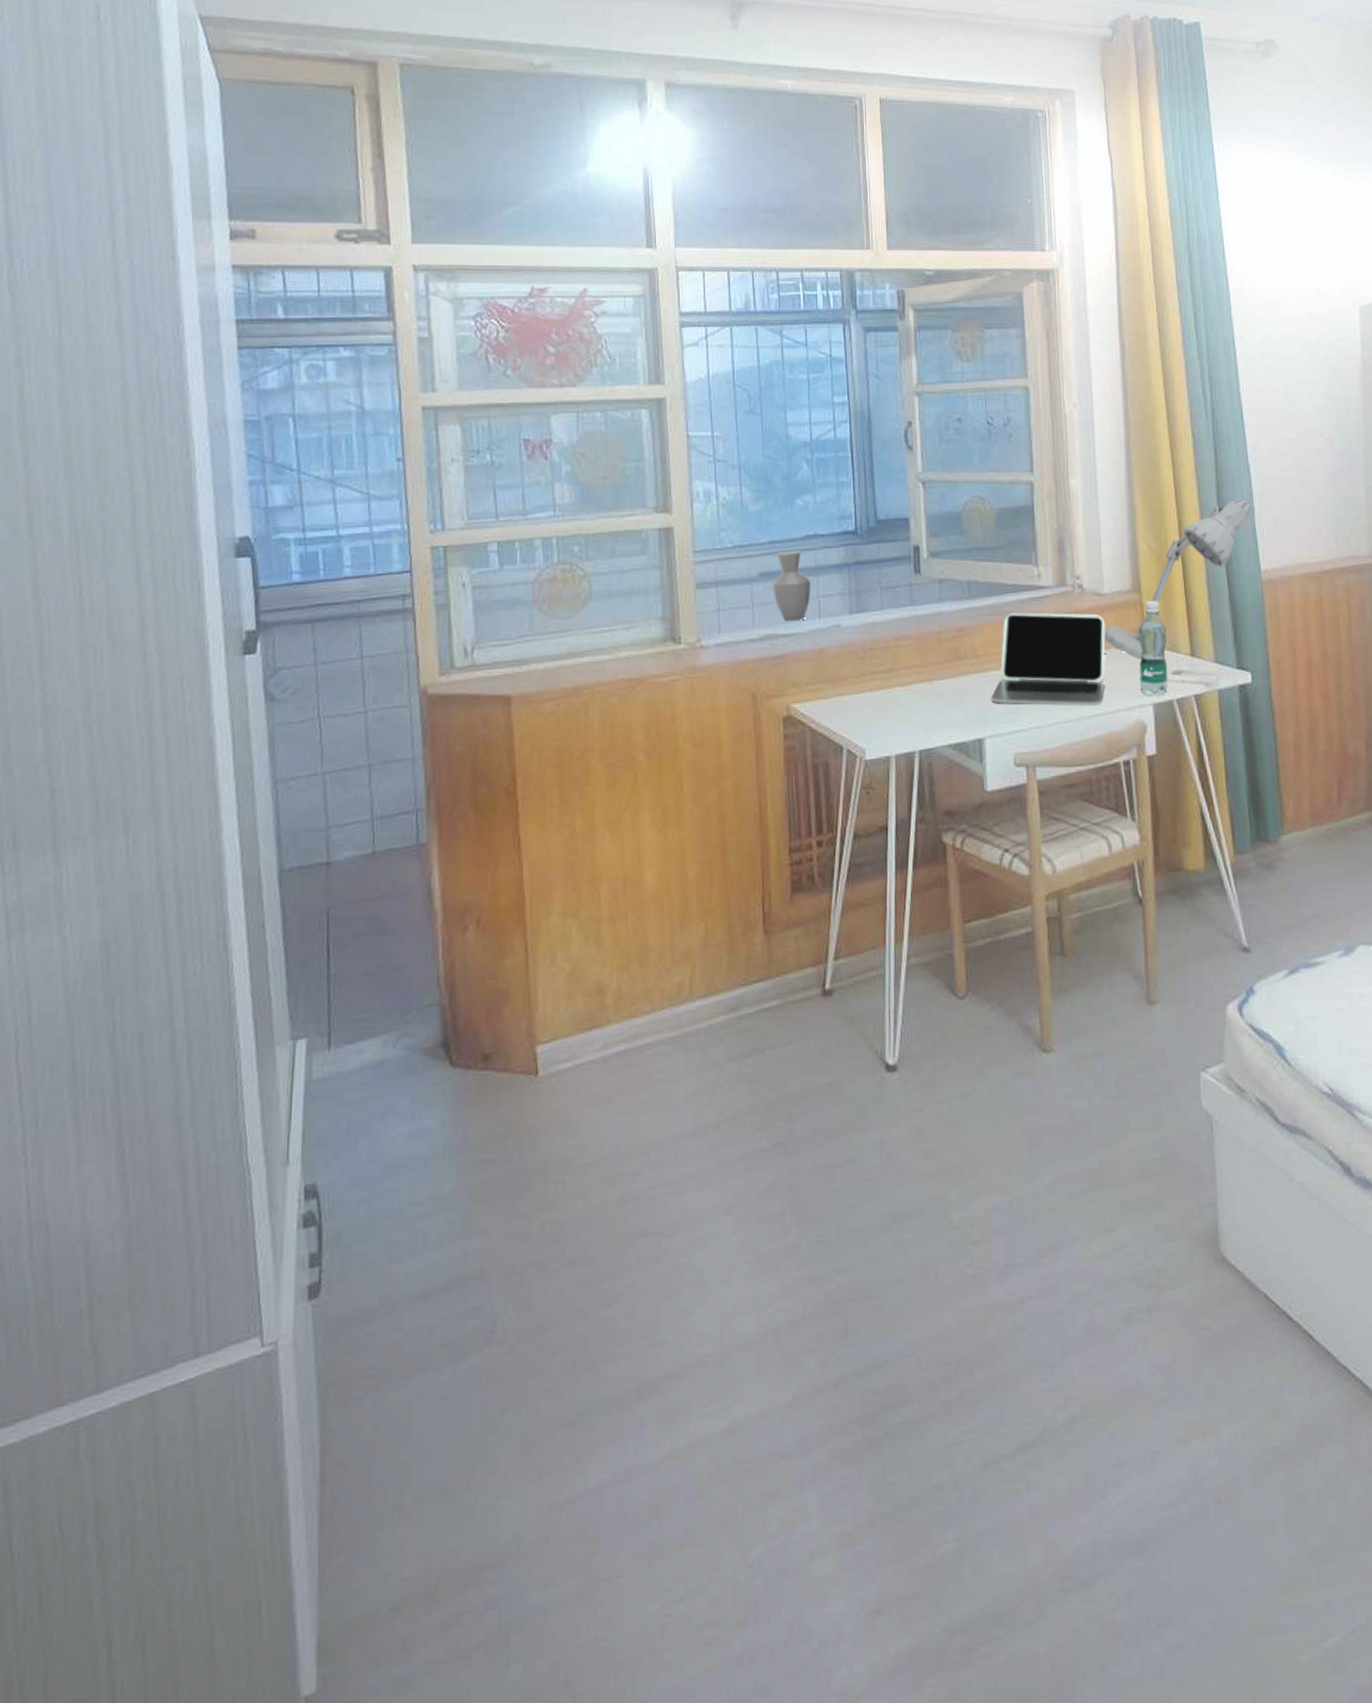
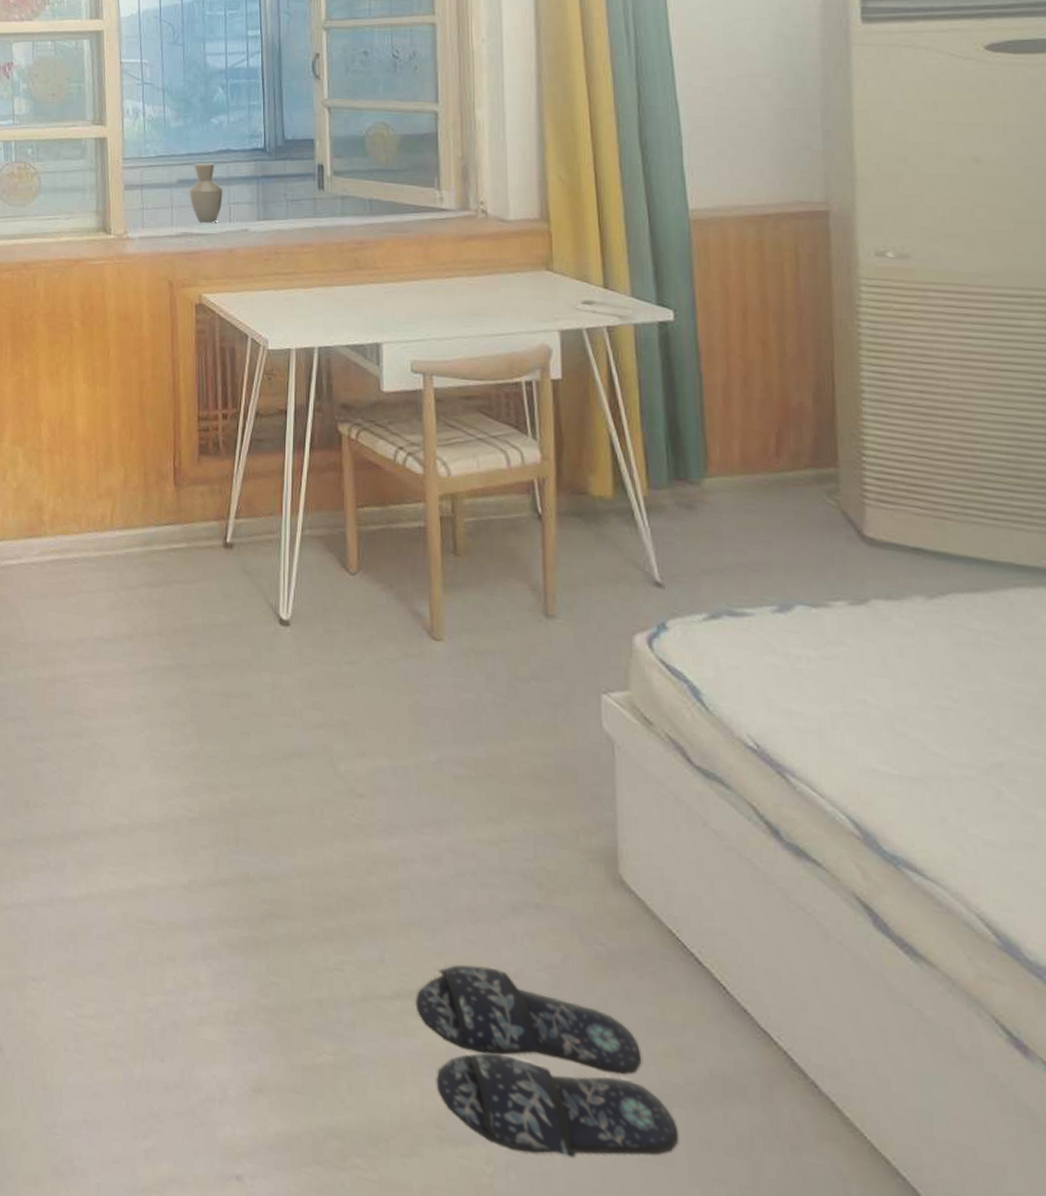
laptop: present [991,612,1106,707] -> none [389,231,510,326]
slippers: none [1038,1387,1278,1574] -> present [417,964,679,1158]
desk lamp: present [1104,499,1252,660] -> none [508,136,680,287]
bottle: present [1139,601,1168,698] -> none [545,231,578,325]

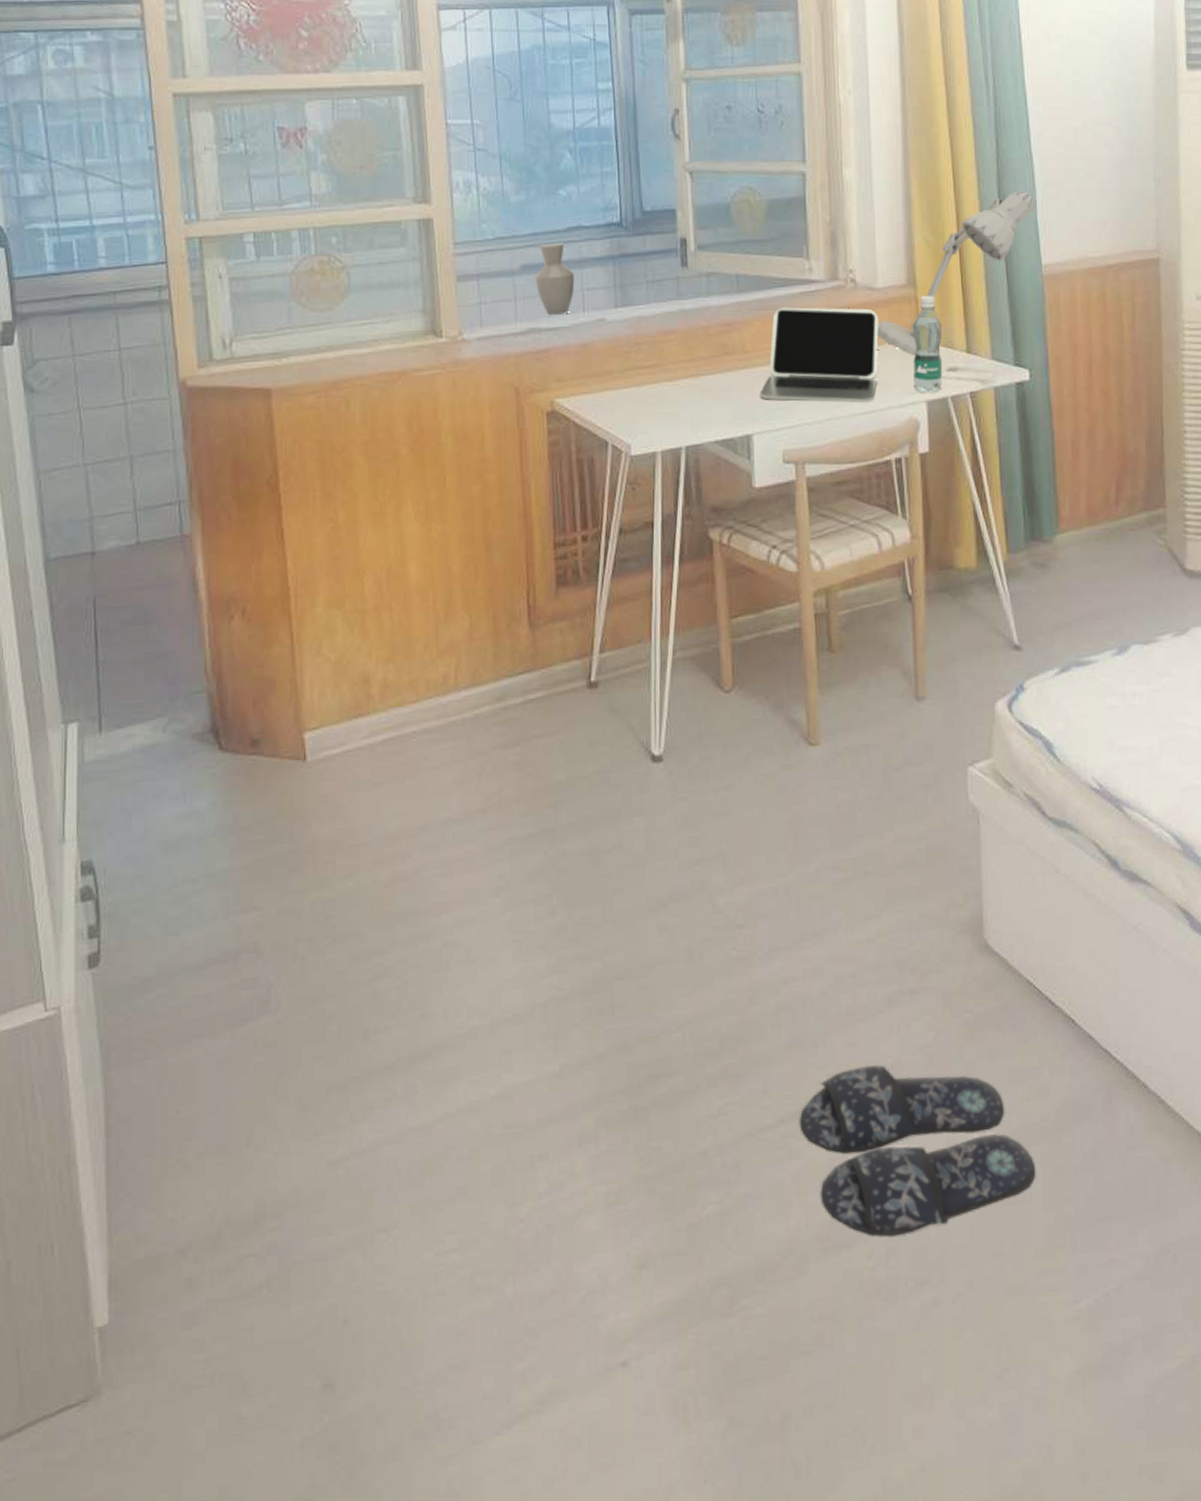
laptop: none [389,231,510,326] -> present [760,307,879,404]
desk lamp: none [508,136,680,287] -> present [877,190,1034,356]
bottle: none [545,231,578,325] -> present [913,296,943,395]

